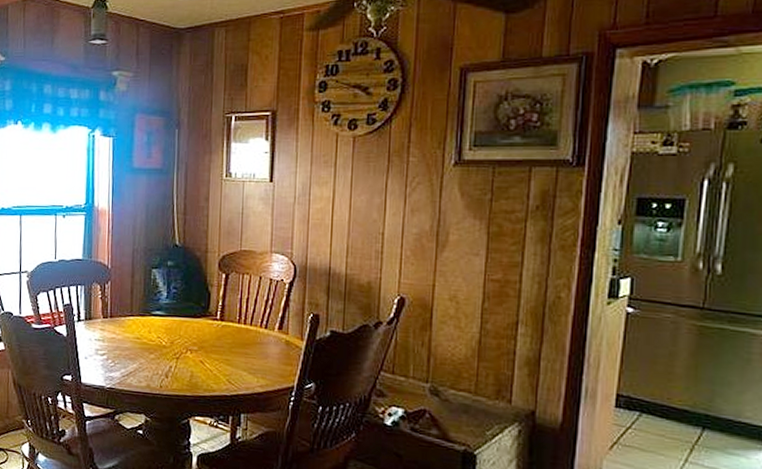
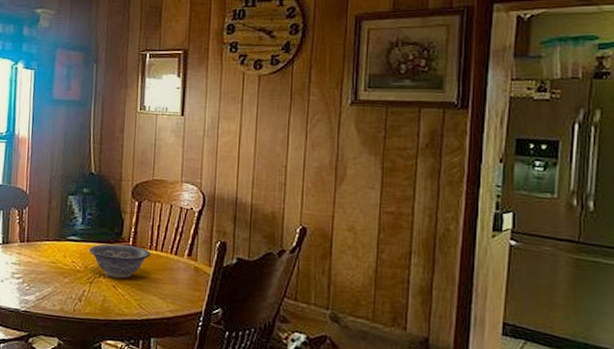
decorative bowl: none [174,318,239,354] -> present [88,243,151,279]

